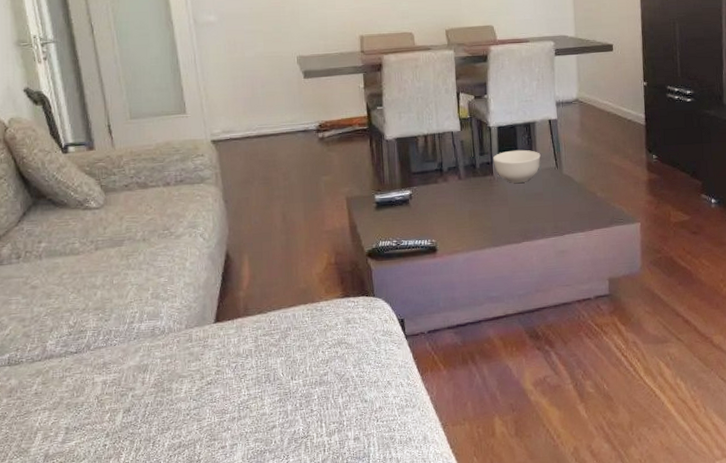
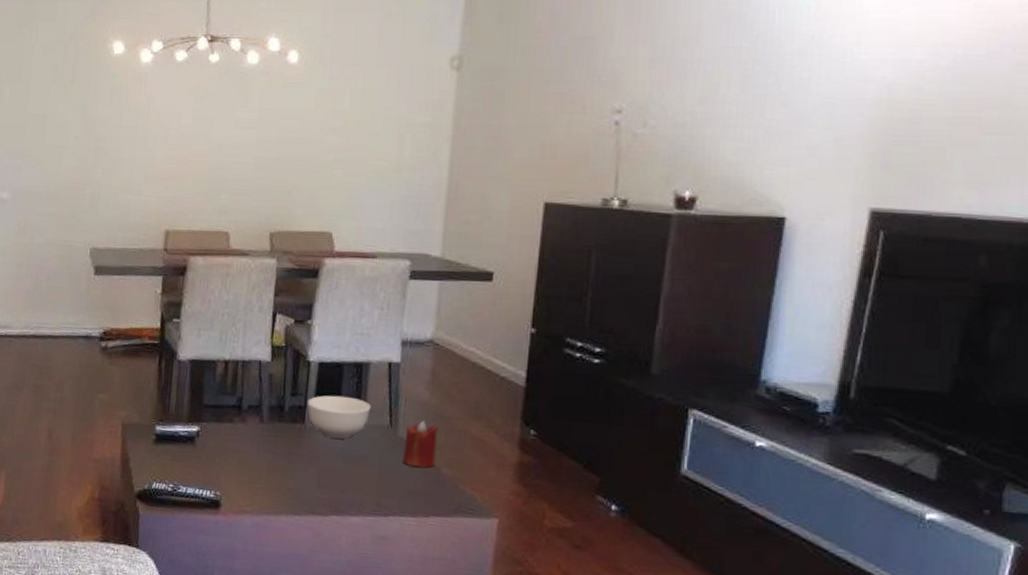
candle: none [568,159,592,195] -> present [403,420,438,469]

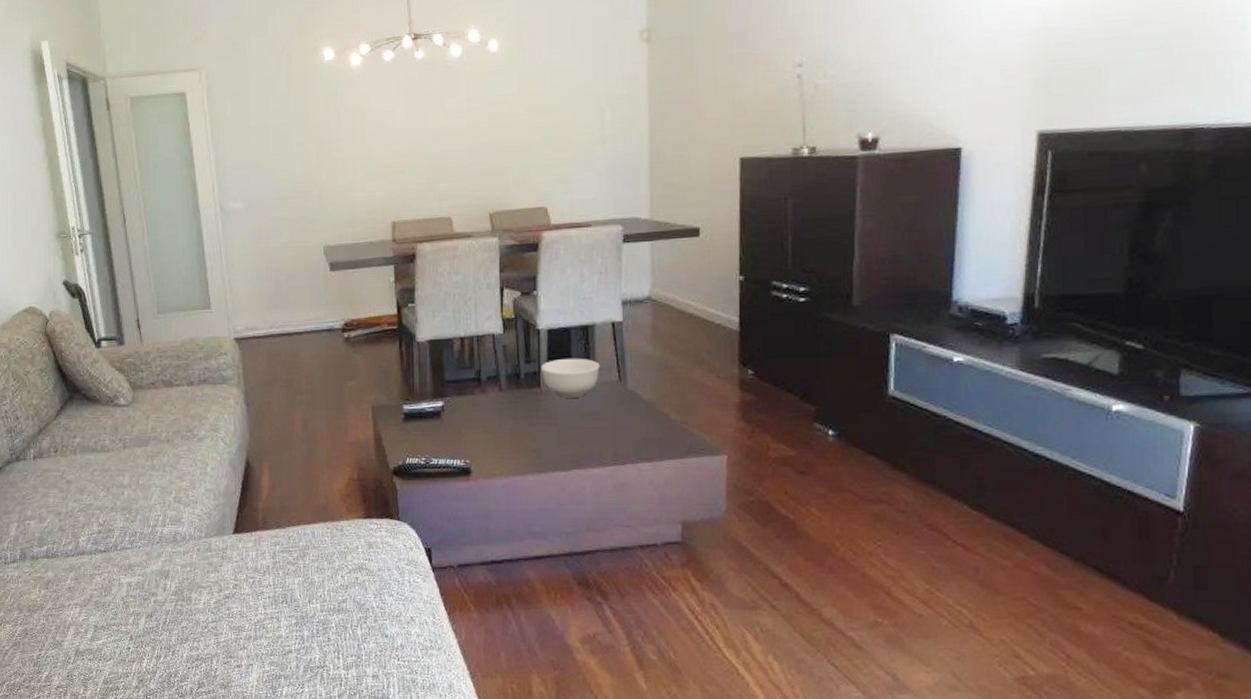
candle: present [403,420,438,469] -> none [634,372,664,417]

